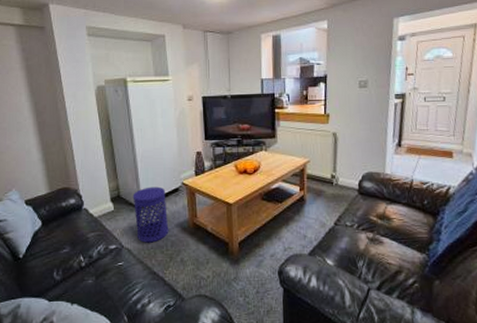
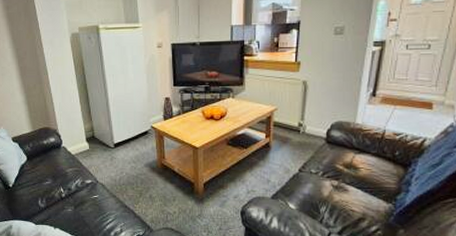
waste bin: present [132,186,169,243] -> none [106,129,139,180]

